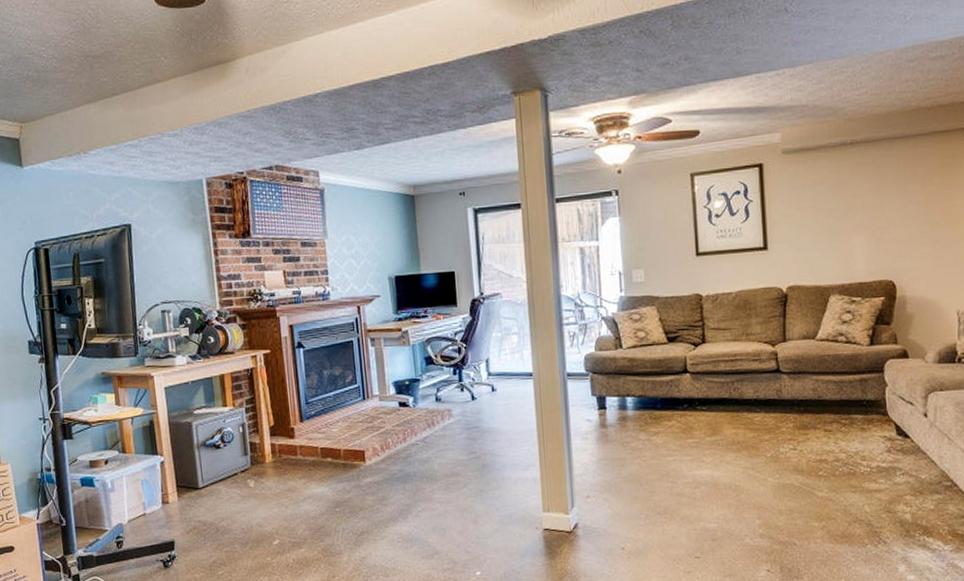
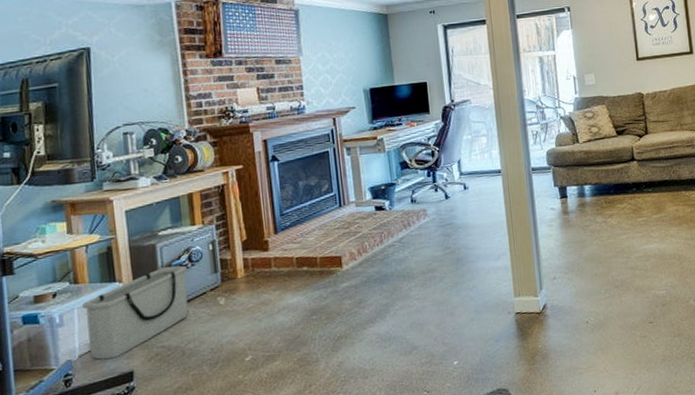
storage bin: none [129,445,222,527] -> present [81,265,189,360]

